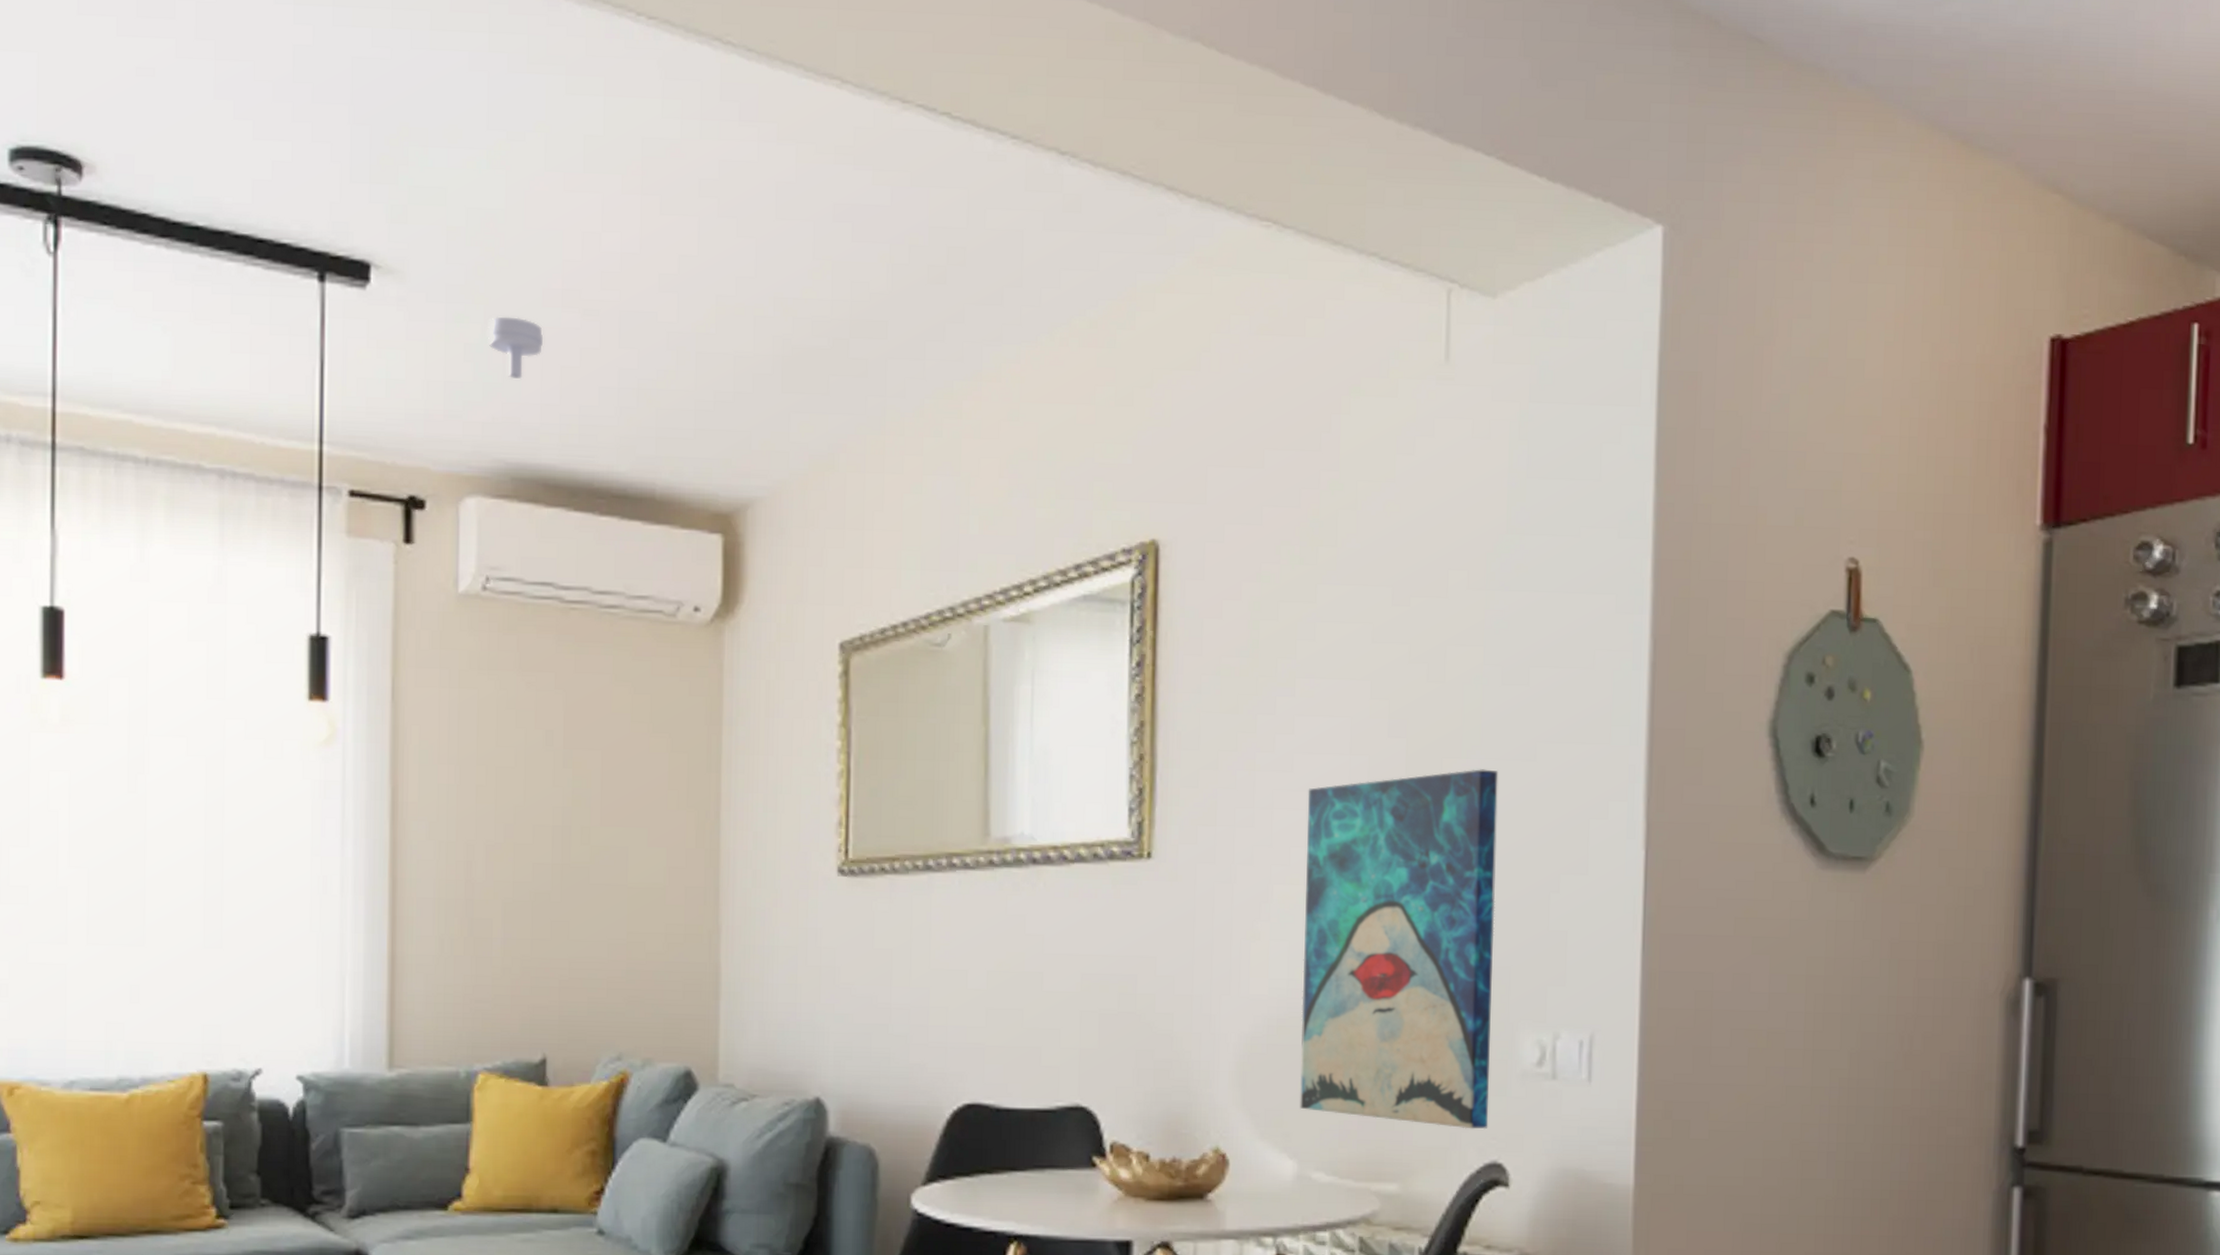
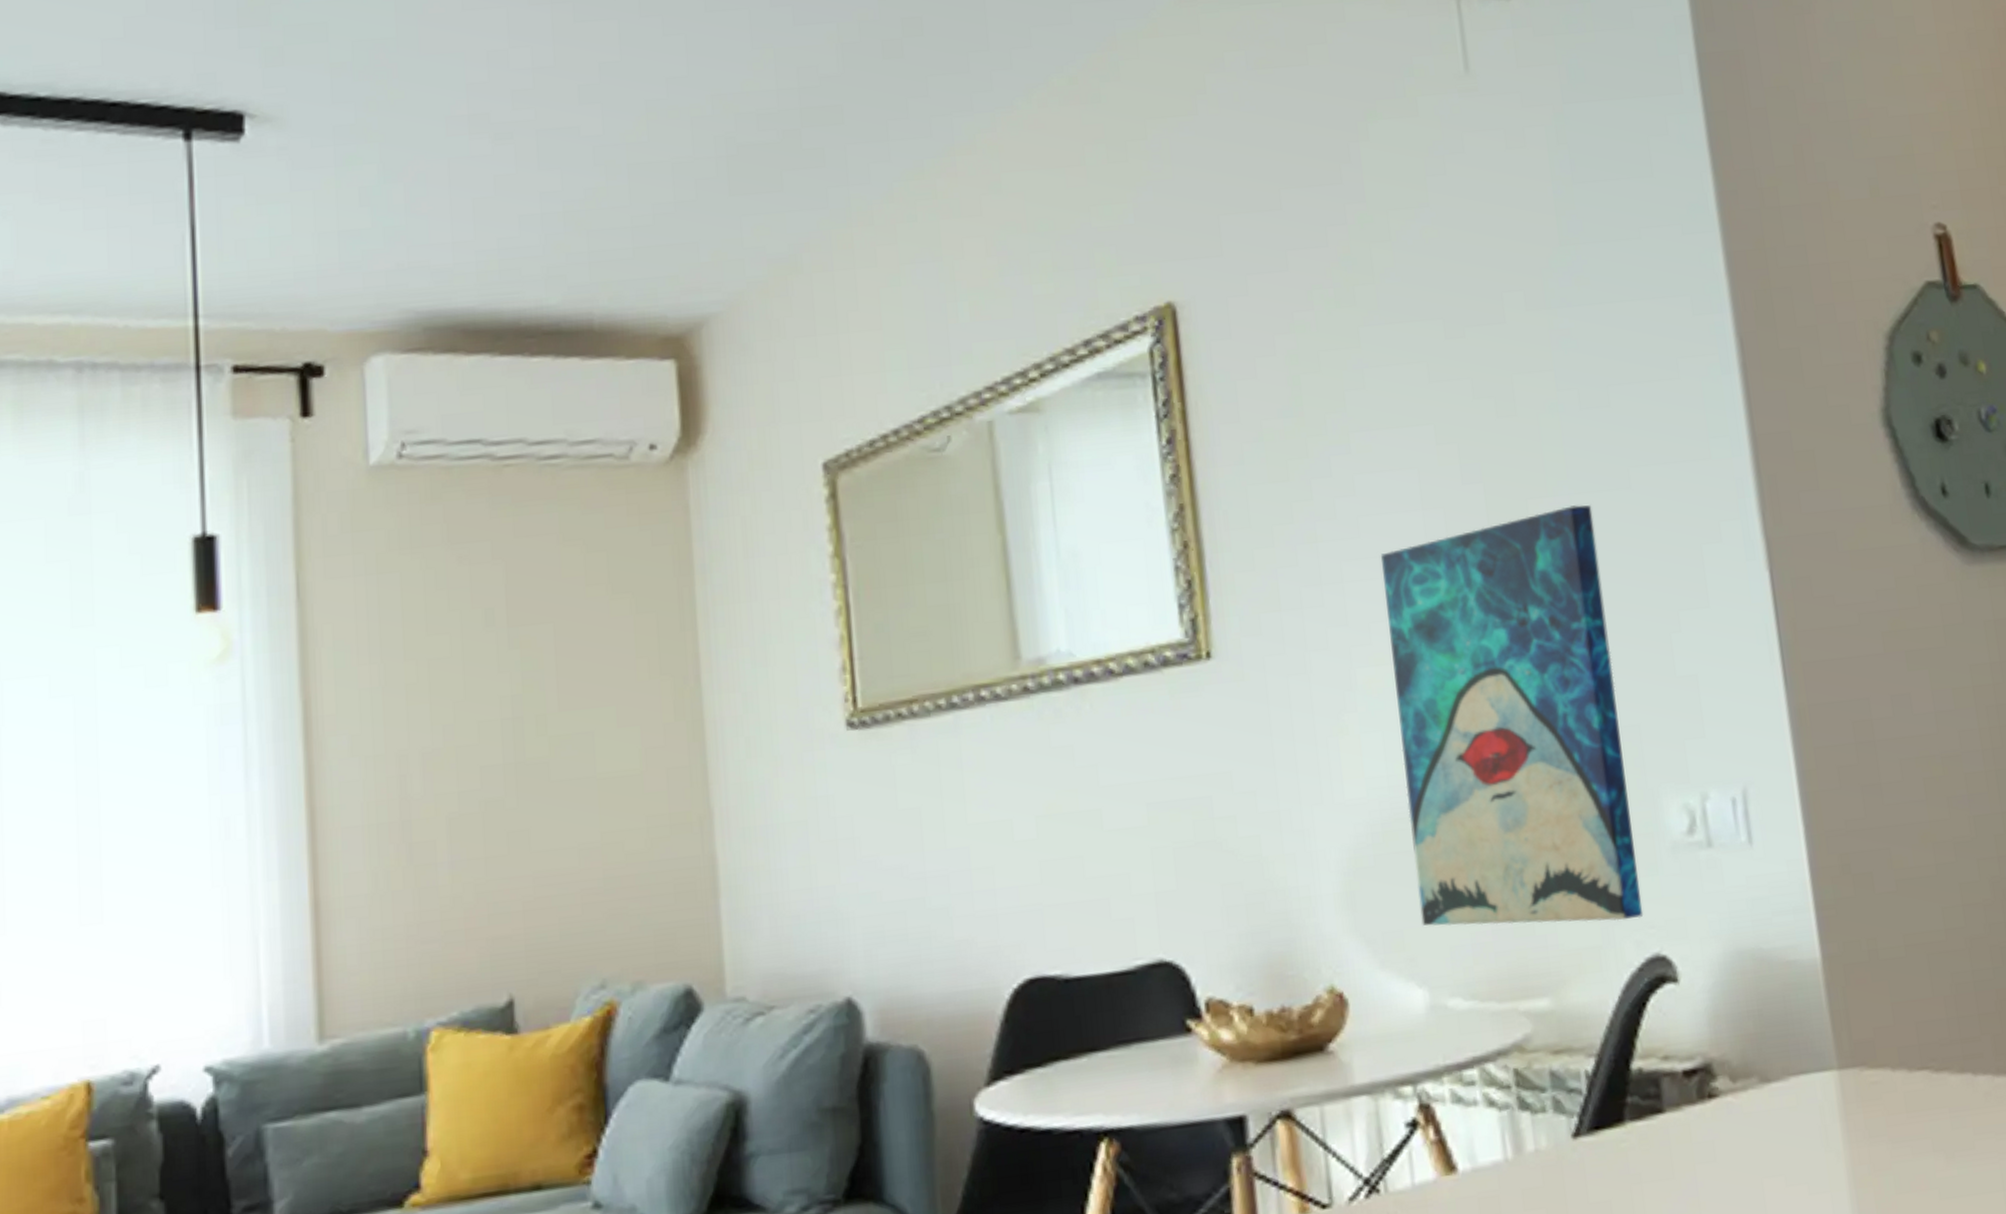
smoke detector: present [487,316,544,379] -> none [384,151,451,219]

